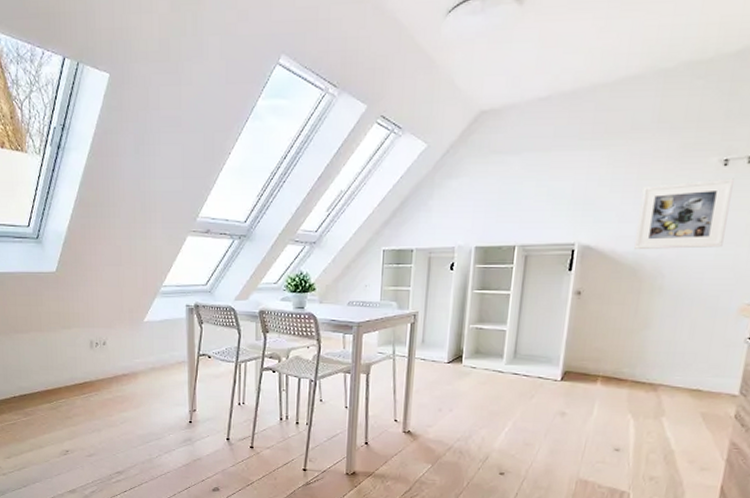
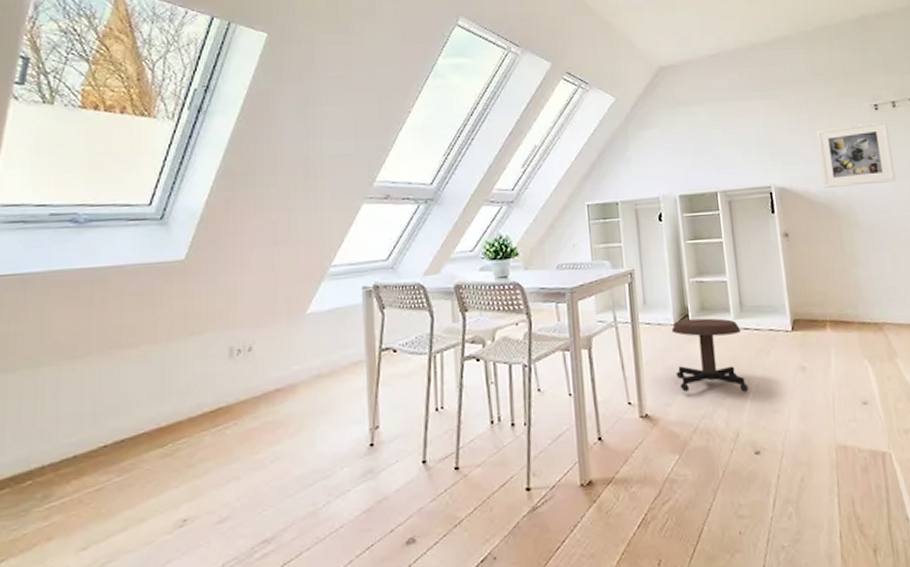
stool: none [441,360,510,426] -> present [671,318,749,392]

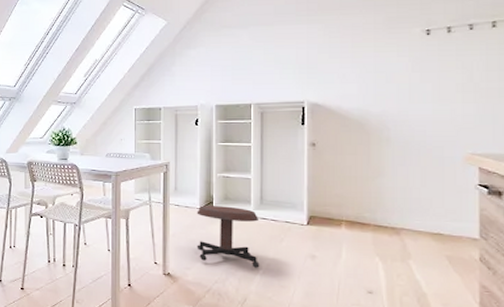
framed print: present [816,120,896,188] -> none [358,45,438,105]

